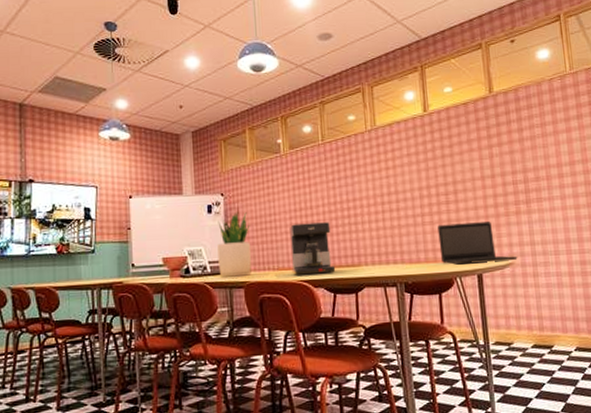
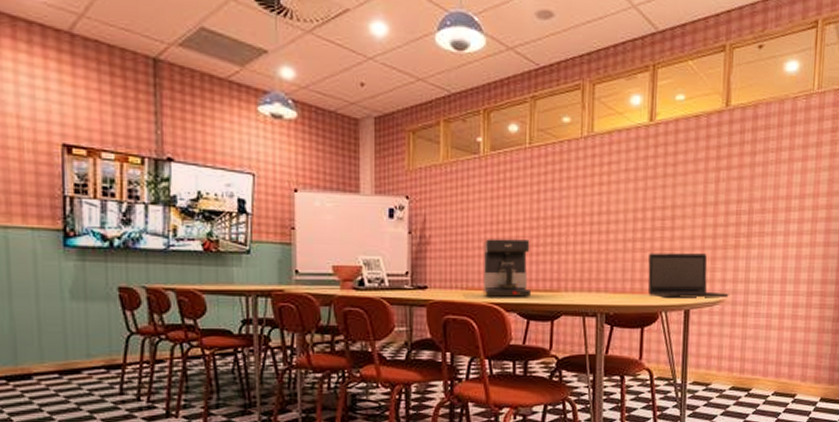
planter: present [217,211,252,277] -> none [398,218,438,293]

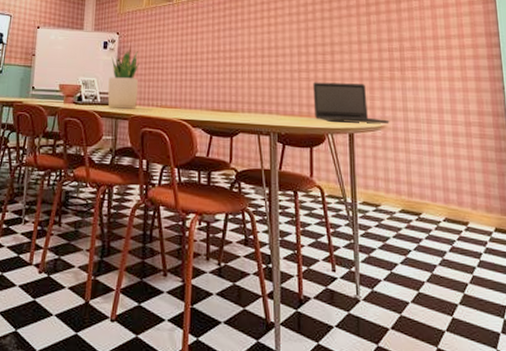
planter: none [398,218,438,293] -> present [107,50,140,109]
coffee maker: present [482,239,532,298] -> none [173,66,214,116]

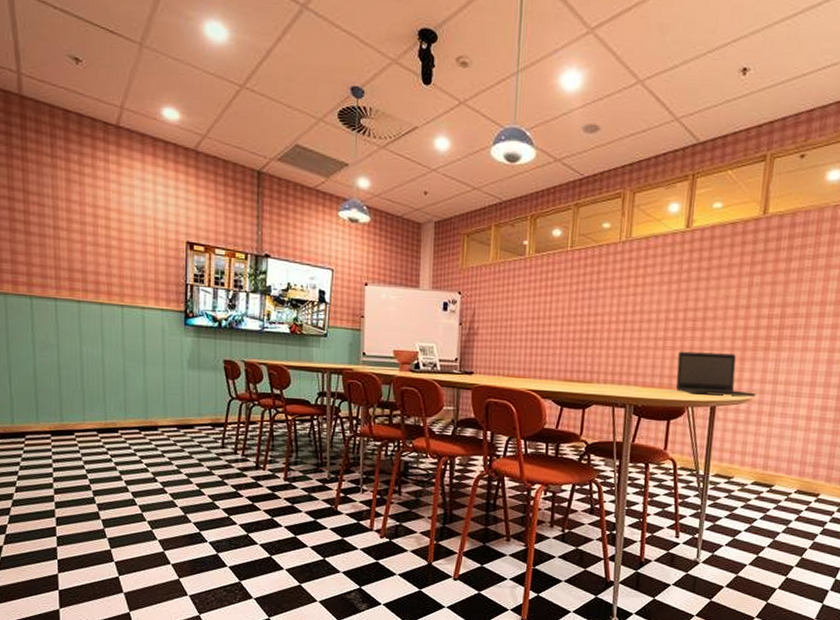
planter: present [107,50,140,109] -> none [448,312,485,378]

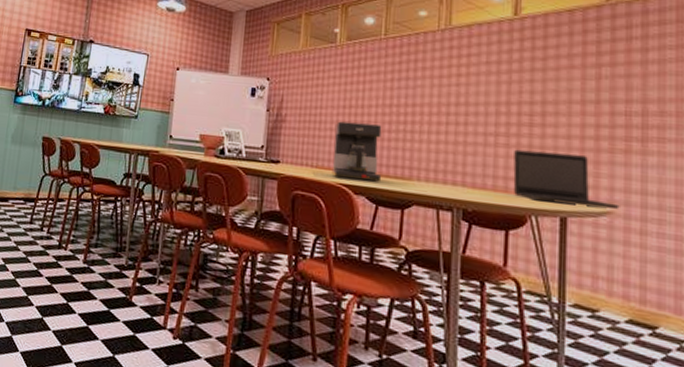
coffee maker: none [521,332,567,386] -> present [331,121,382,182]

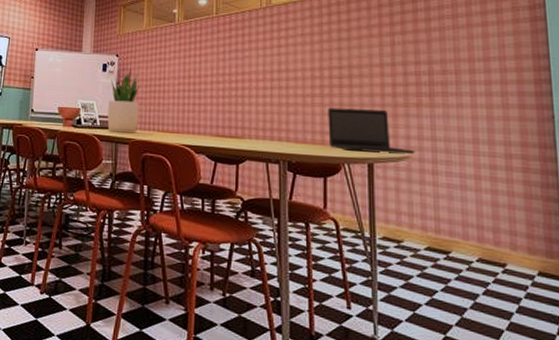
planter: none [254,98,293,168] -> present [107,72,140,134]
coffee maker: present [331,121,382,182] -> none [175,90,219,142]

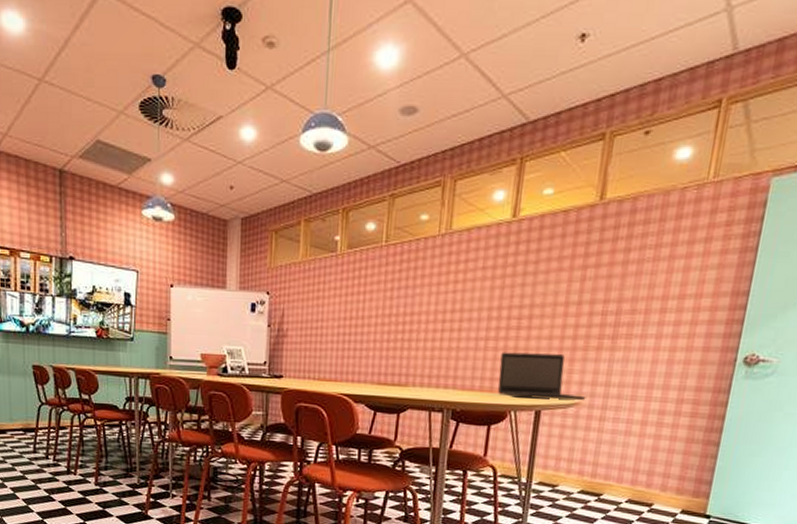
planter: present [107,72,140,134] -> none [257,313,295,382]

